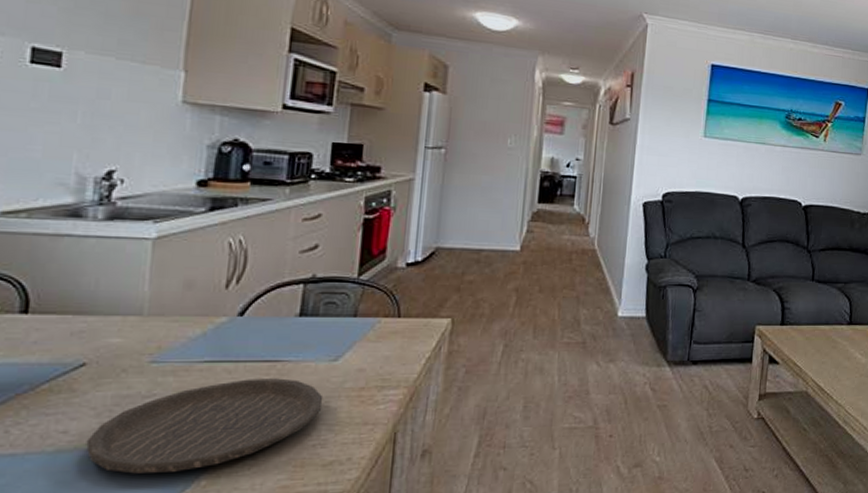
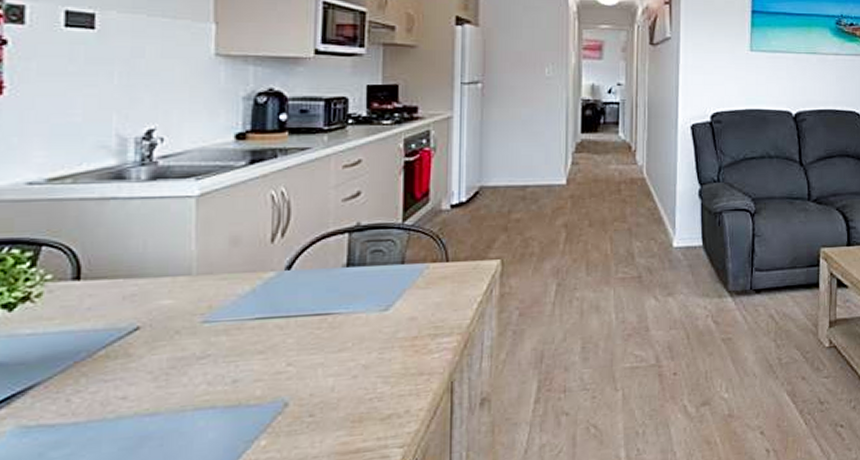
plate: present [86,378,323,474] -> none [146,331,377,437]

